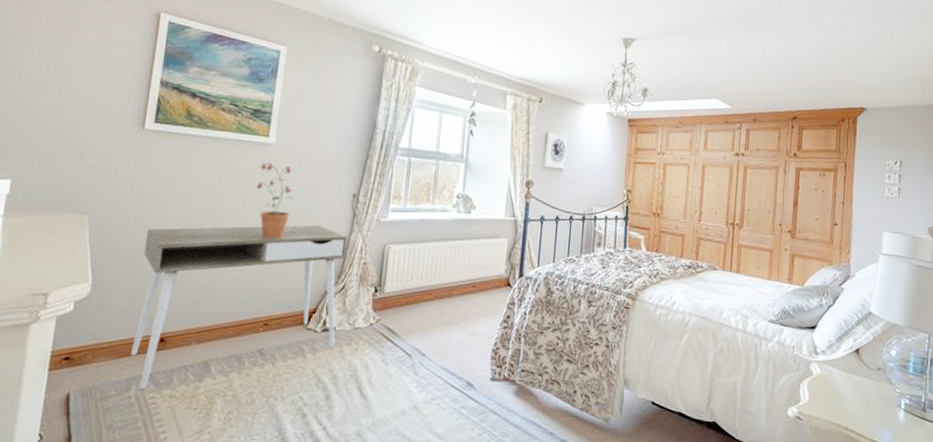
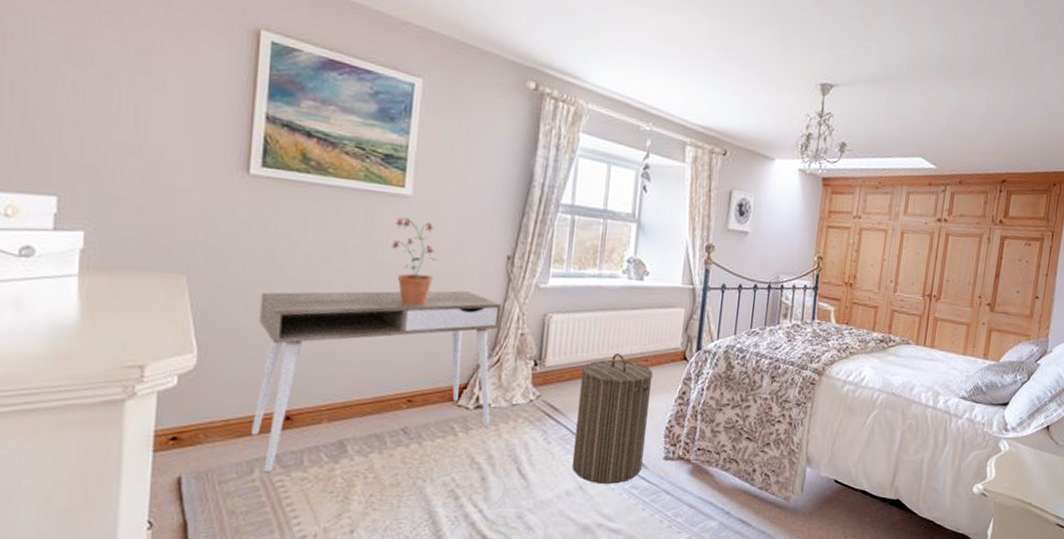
laundry hamper: none [406,279,480,404] -> present [571,352,653,484]

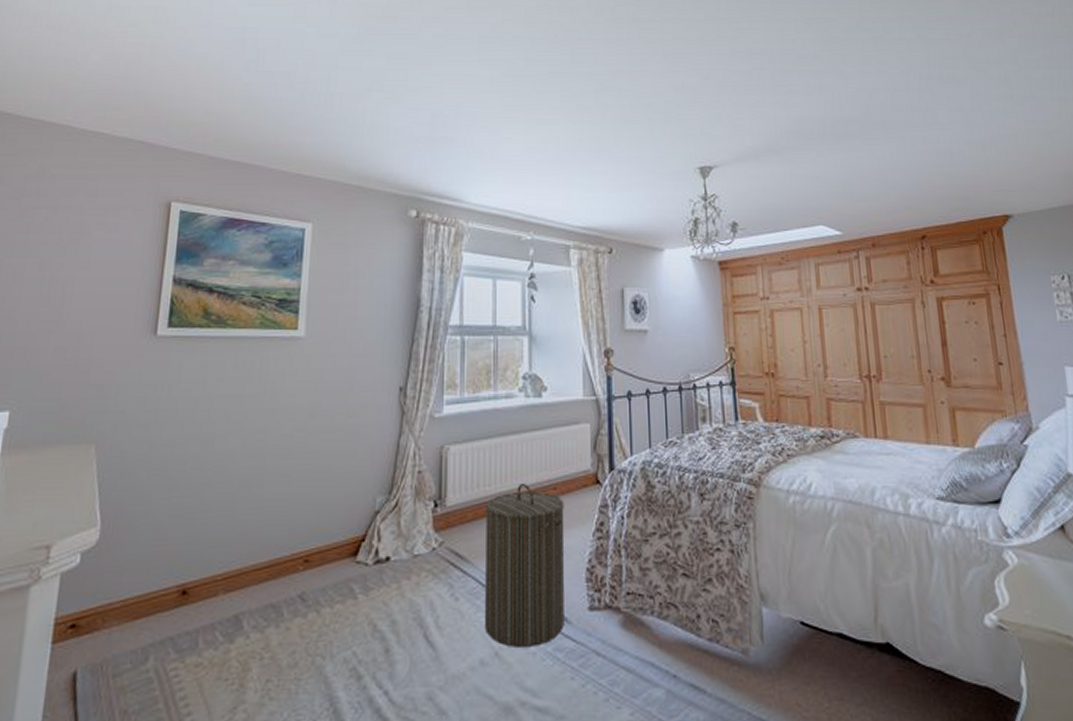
desk: present [250,290,501,473] -> none [146,430,396,660]
potted plant: present [391,217,437,307] -> none [285,360,330,453]

